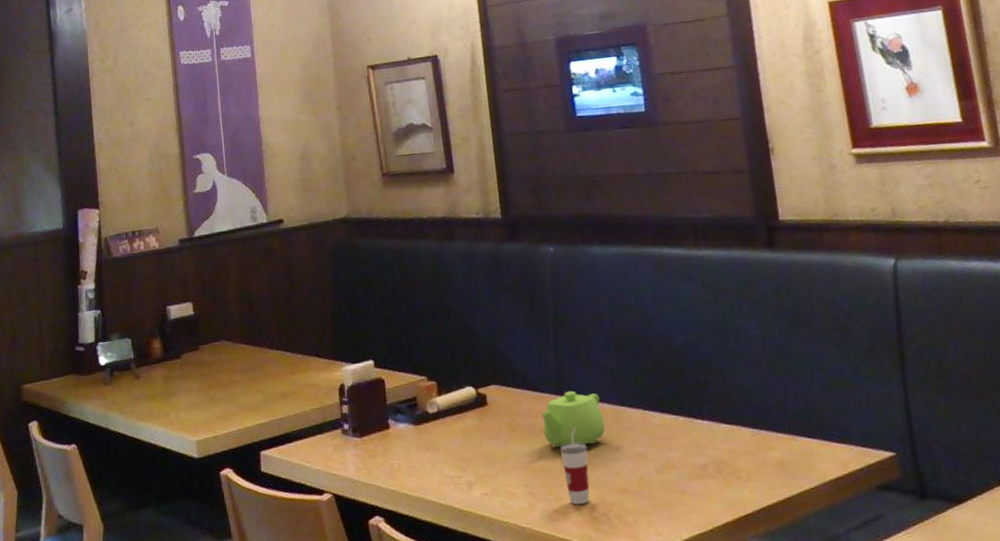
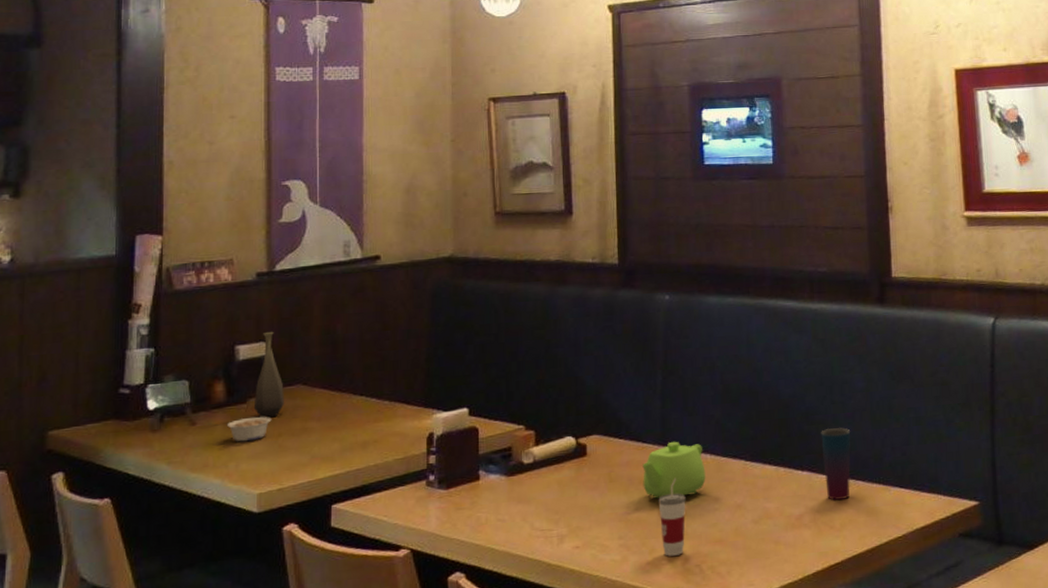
legume: none [165,370,203,394] -> present [226,416,272,442]
bottle: none [186,292,212,372] -> present [253,331,284,418]
cup: none [718,376,754,451] -> present [821,428,851,501]

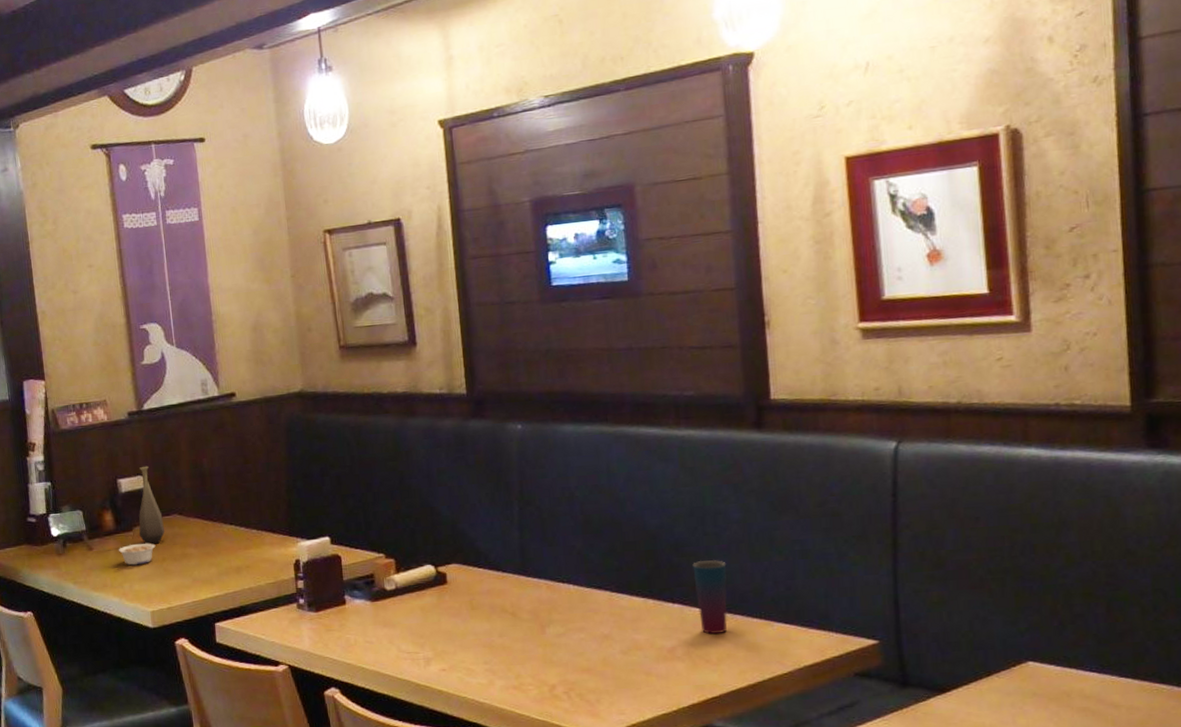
teapot: present [642,441,706,499] -> none [503,571,570,627]
cup: present [658,478,686,556] -> none [521,607,551,682]

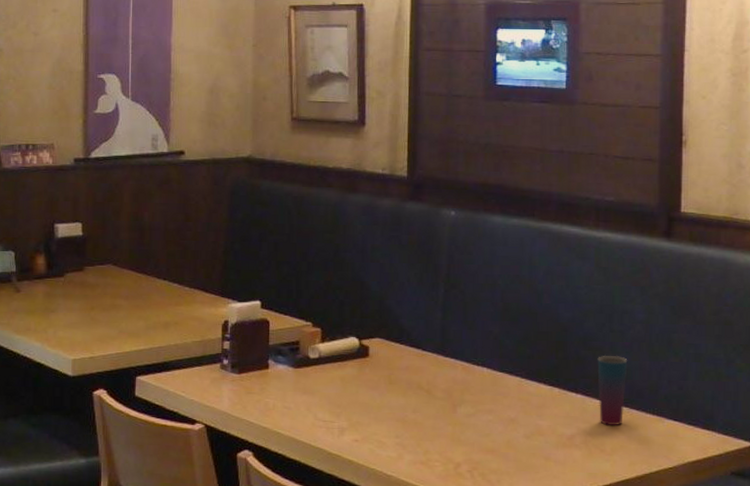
legume: present [118,543,156,566] -> none [46,290,86,312]
bottle: present [138,466,165,545] -> none [70,213,97,292]

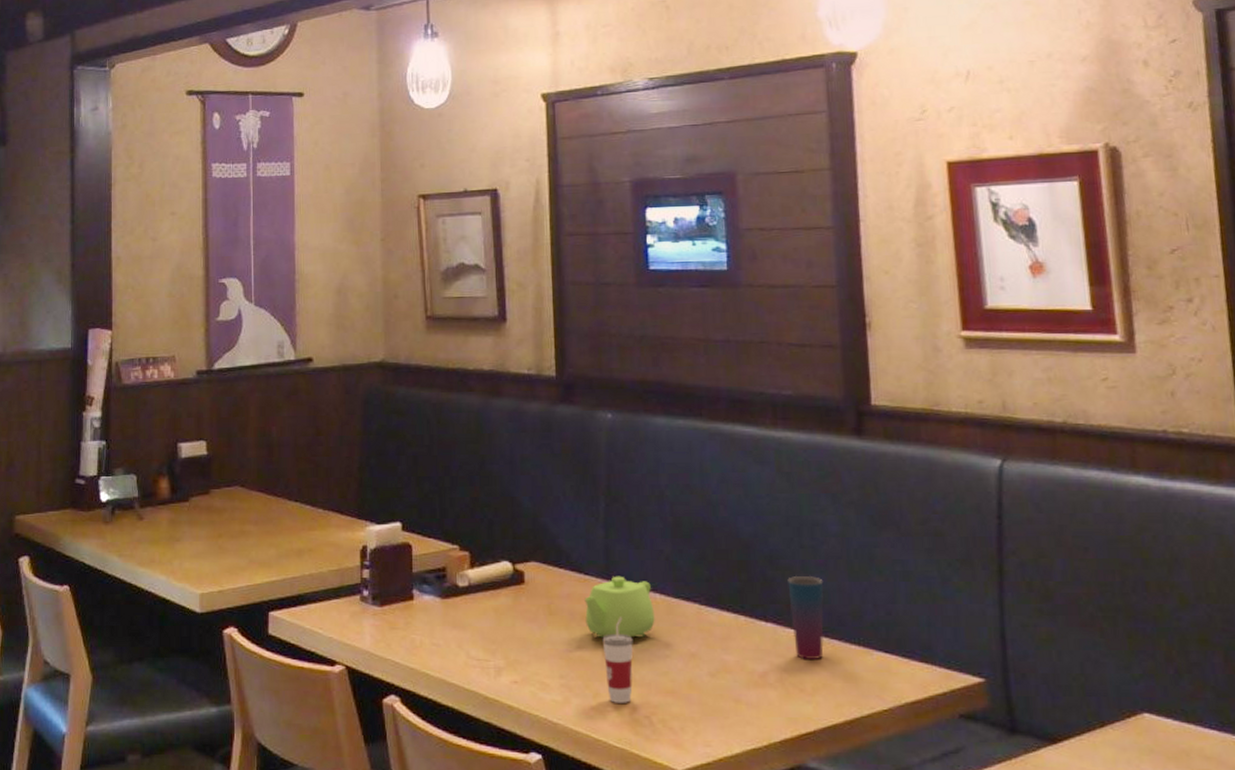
teapot: none [421,352,481,405] -> present [584,576,655,638]
cup: none [434,387,461,459] -> present [602,617,633,703]

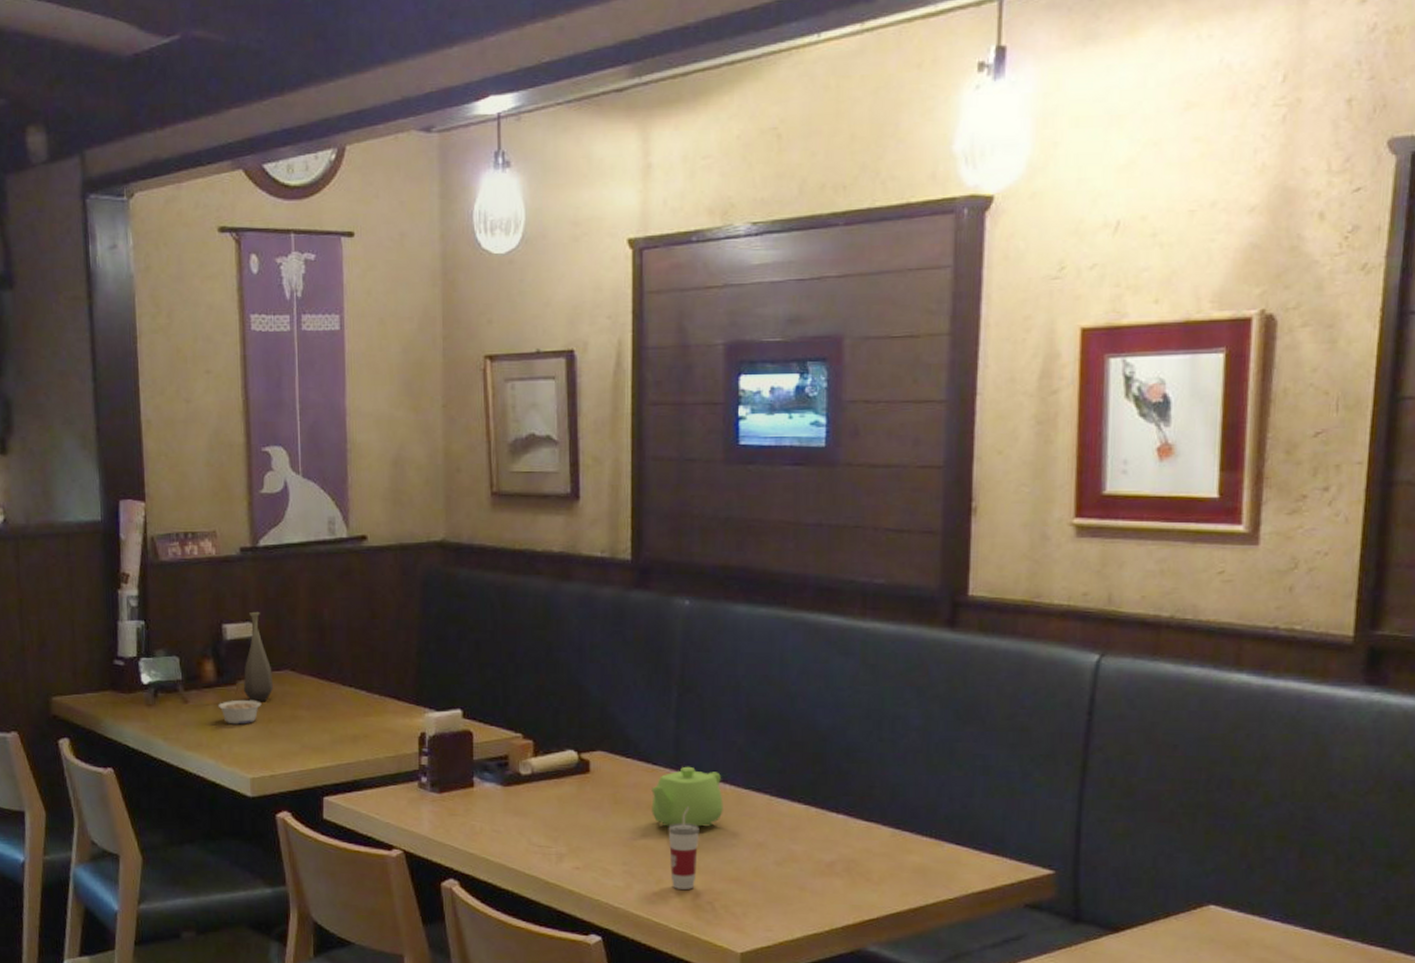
legume: none [171,515,212,540] -> present [217,699,262,725]
bottle: none [195,430,223,518] -> present [243,611,273,702]
cup: present [787,575,824,661] -> none [863,768,900,851]

